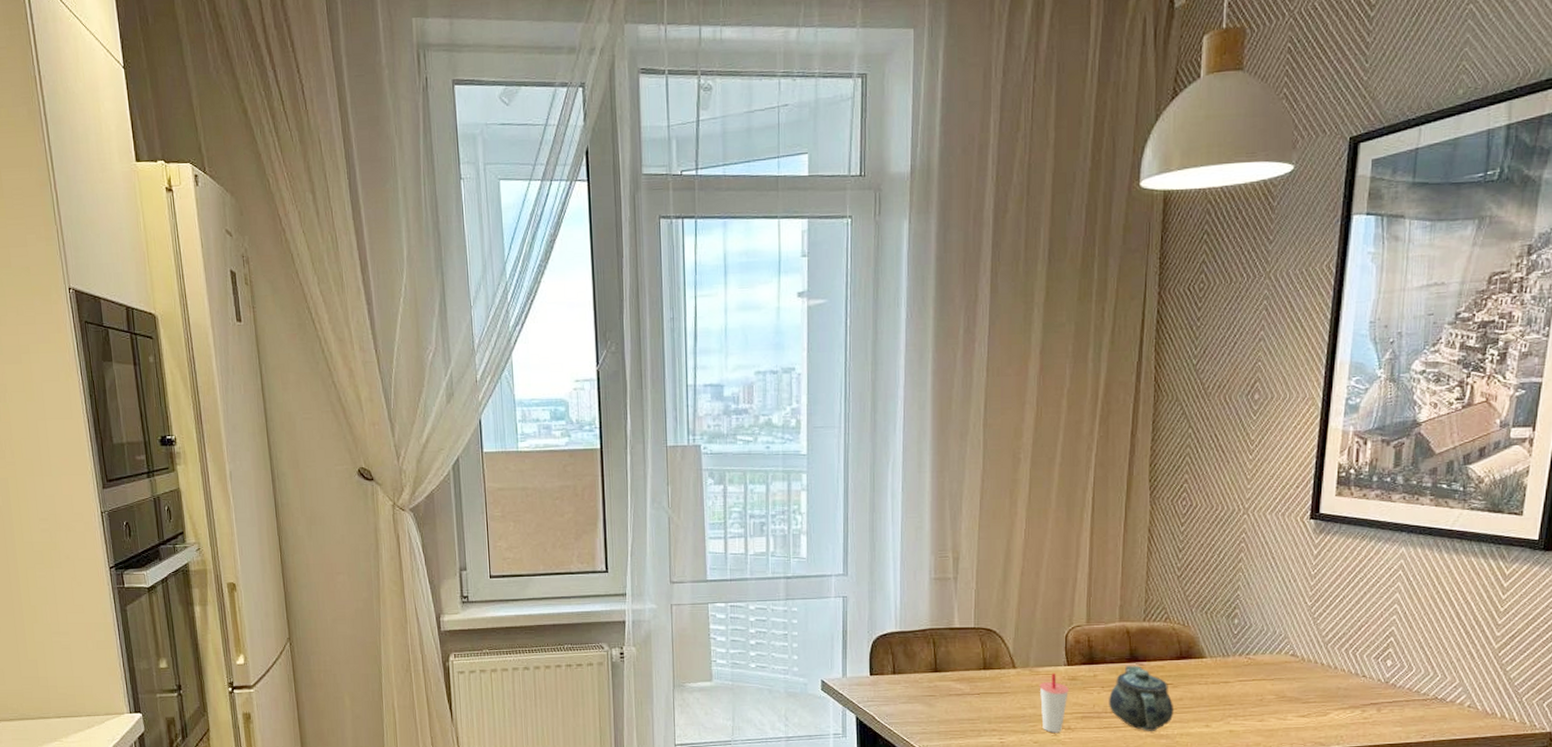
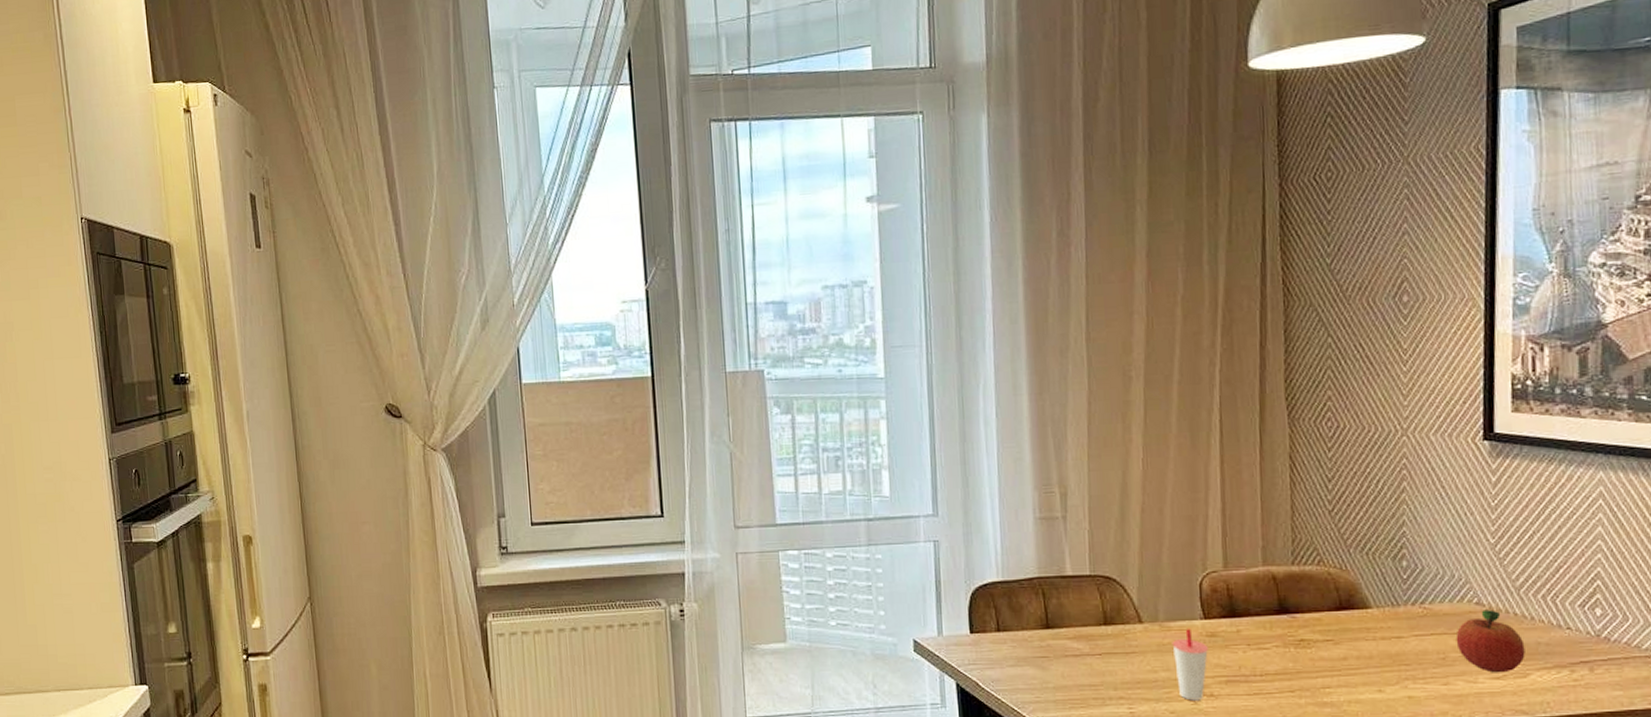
teapot: present [1109,666,1174,731] -> none [1257,618,1338,698]
fruit: none [1272,660,1328,712] -> present [1456,609,1525,673]

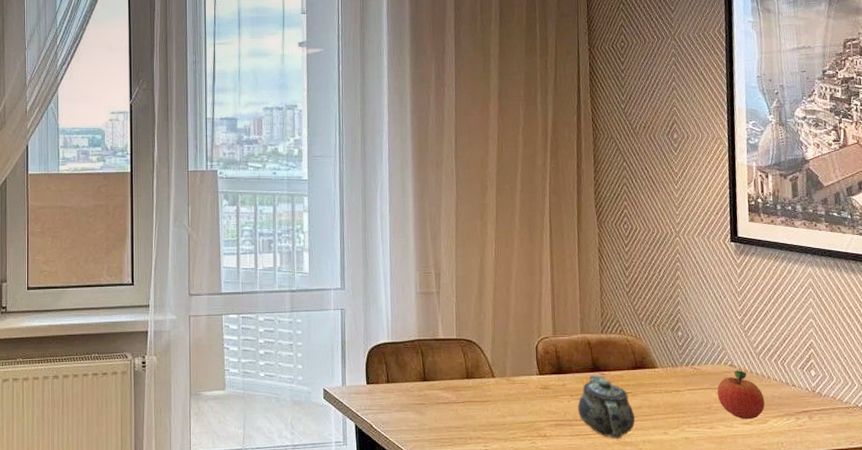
cup: present [1172,628,1208,701] -> none [516,382,542,440]
teapot: none [1257,618,1338,698] -> present [578,375,636,438]

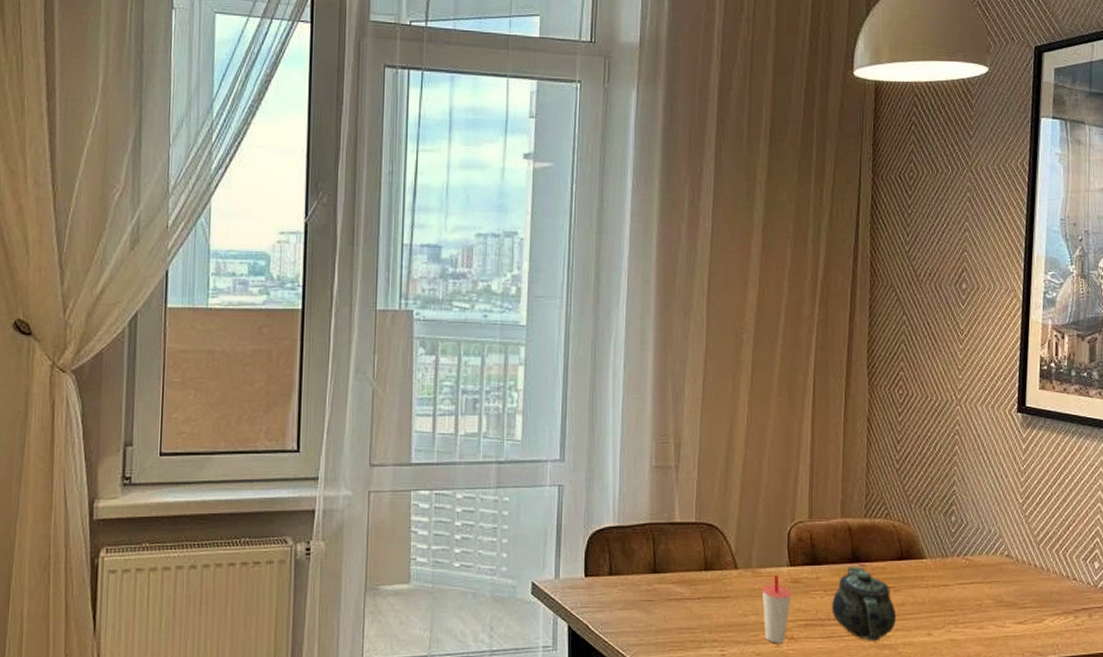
cup: none [516,382,542,440] -> present [761,574,791,643]
fruit: present [717,370,765,420] -> none [990,561,1042,618]

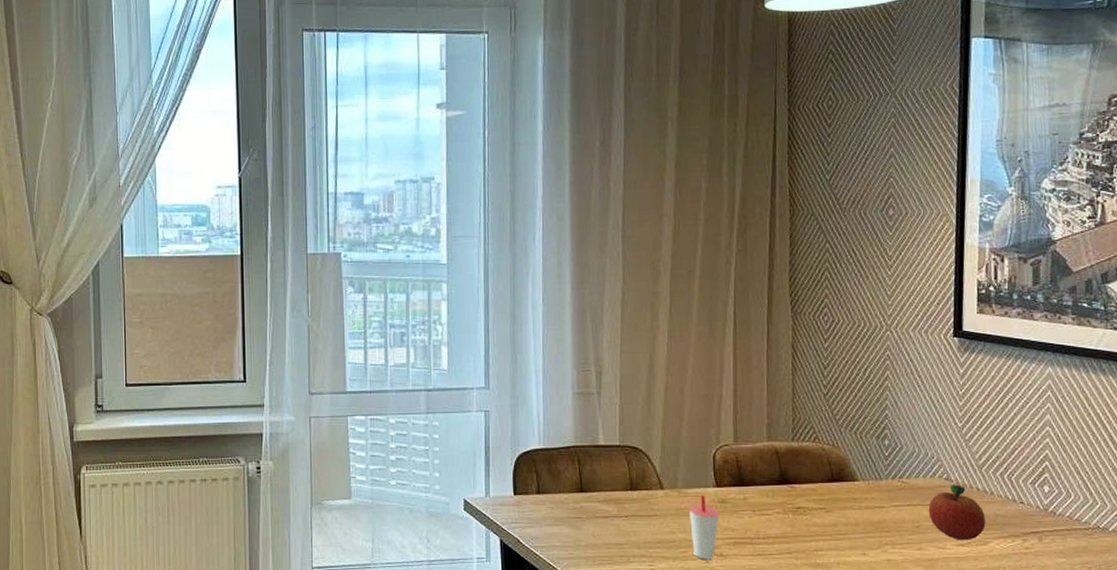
teapot: present [832,567,897,641] -> none [761,488,829,559]
fruit: none [990,561,1042,618] -> present [928,485,986,541]

